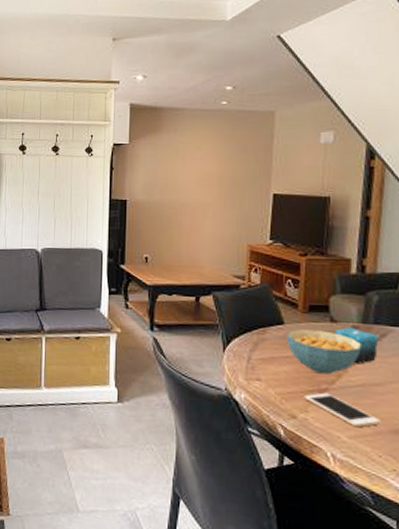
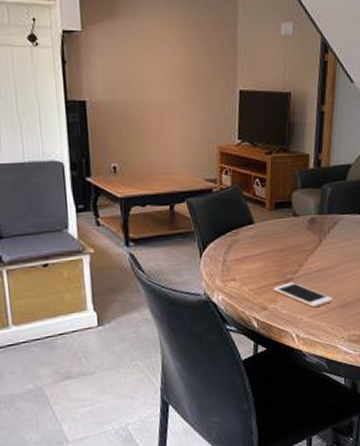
cereal bowl: present [286,329,362,375] -> none [256,225,319,266]
candle: present [334,327,379,365] -> none [296,219,332,252]

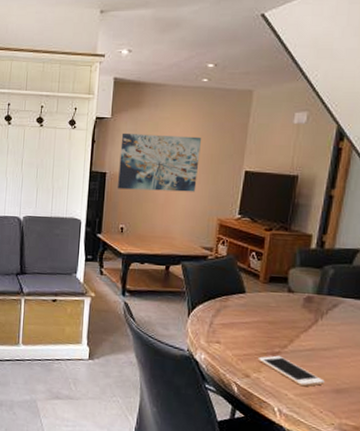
wall art: none [97,50,191,121] -> present [118,133,202,192]

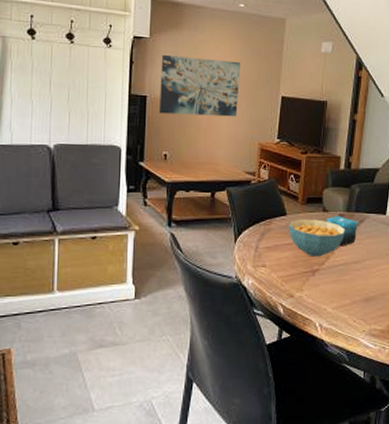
cereal bowl: none [246,298,315,339] -> present [288,219,346,257]
cell phone: present [257,355,325,387] -> none [299,273,356,300]
candle: none [290,297,331,331] -> present [325,216,358,247]

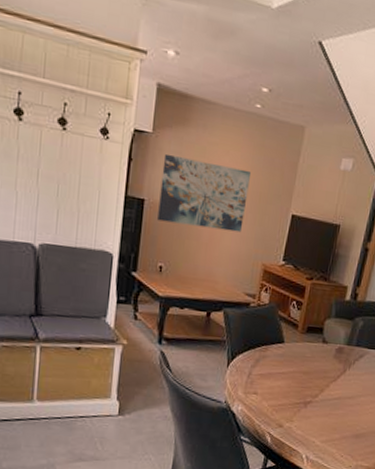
cereal bowl: present [288,219,346,257] -> none [284,348,344,389]
candle: present [325,216,358,247] -> none [324,348,358,381]

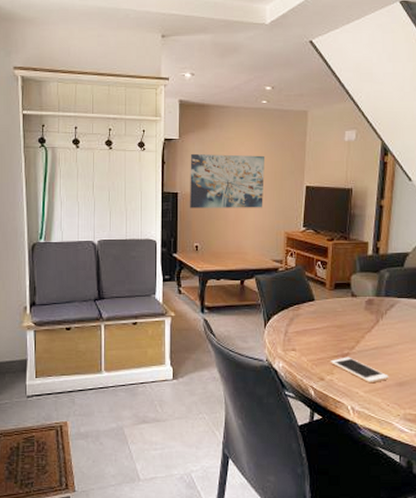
cell phone: none [291,405,347,434] -> present [330,357,389,384]

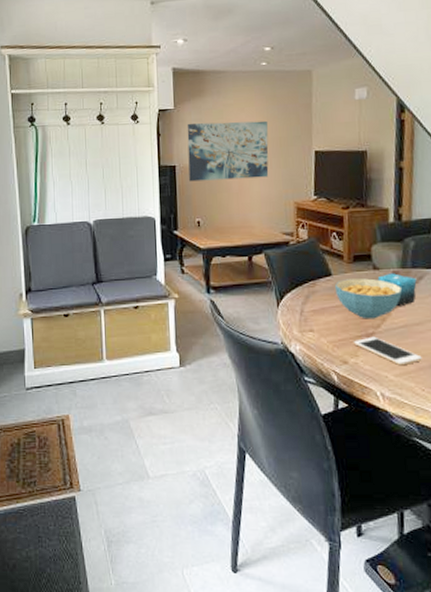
cereal bowl: none [316,304,376,341] -> present [334,278,403,319]
candle: none [354,301,389,331] -> present [377,273,417,307]

